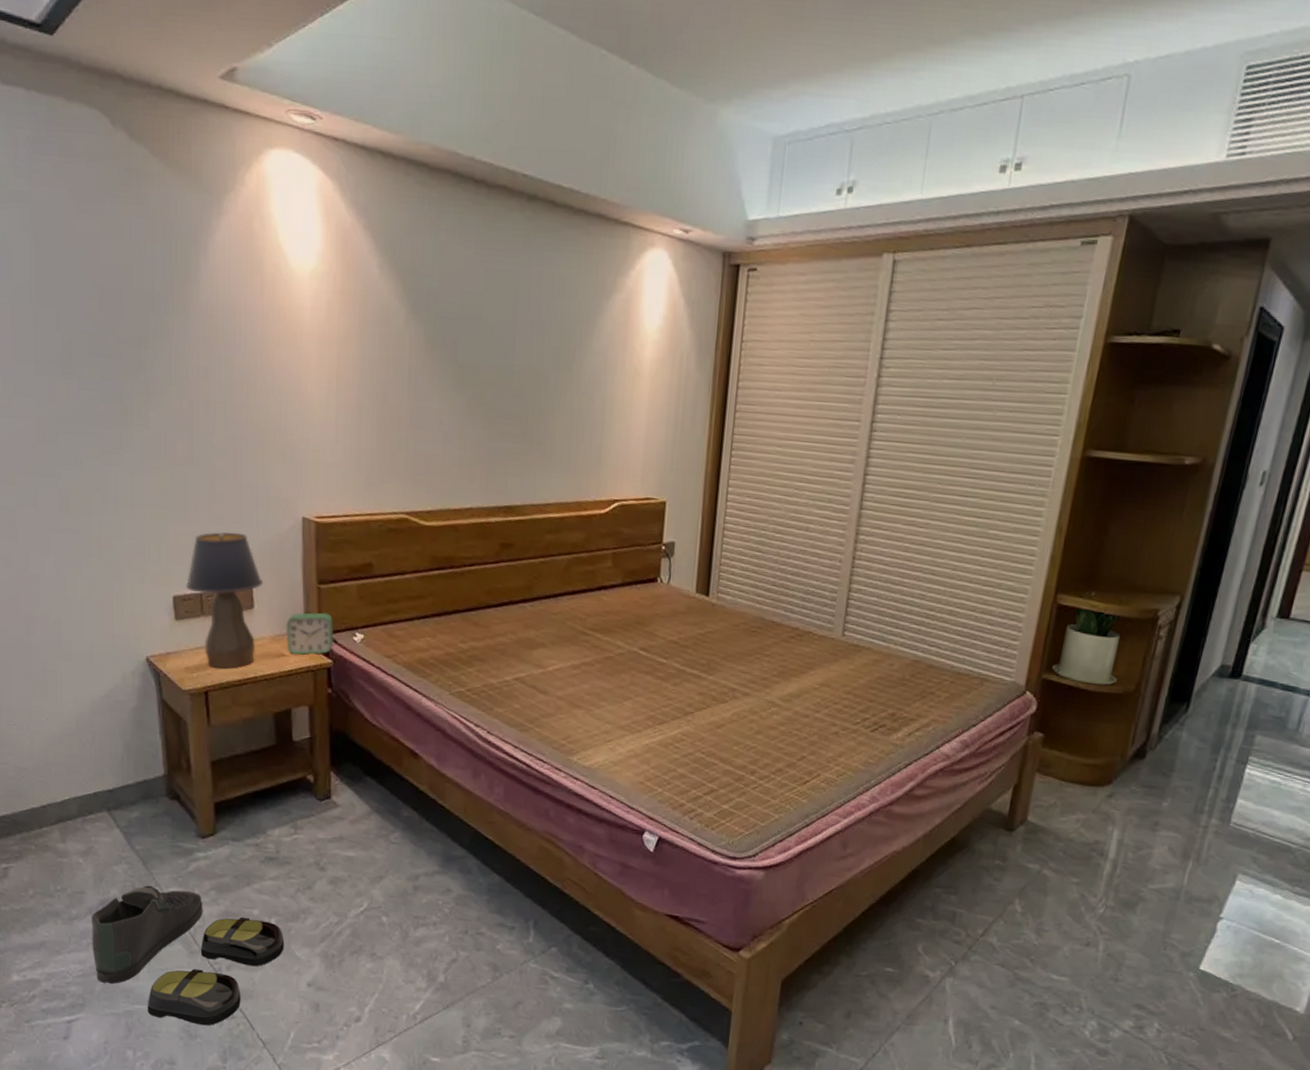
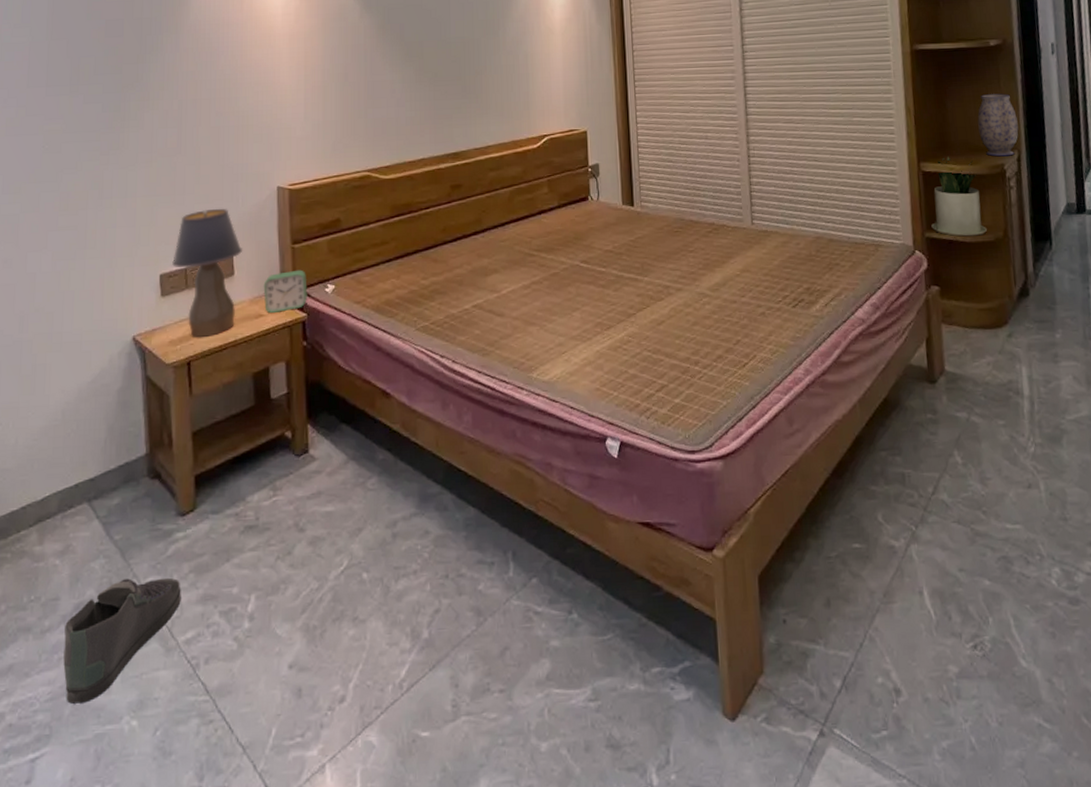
slippers: present [147,916,285,1026] -> none [118,598,265,738]
vase: none [1138,523,1192,602] -> present [977,93,1019,157]

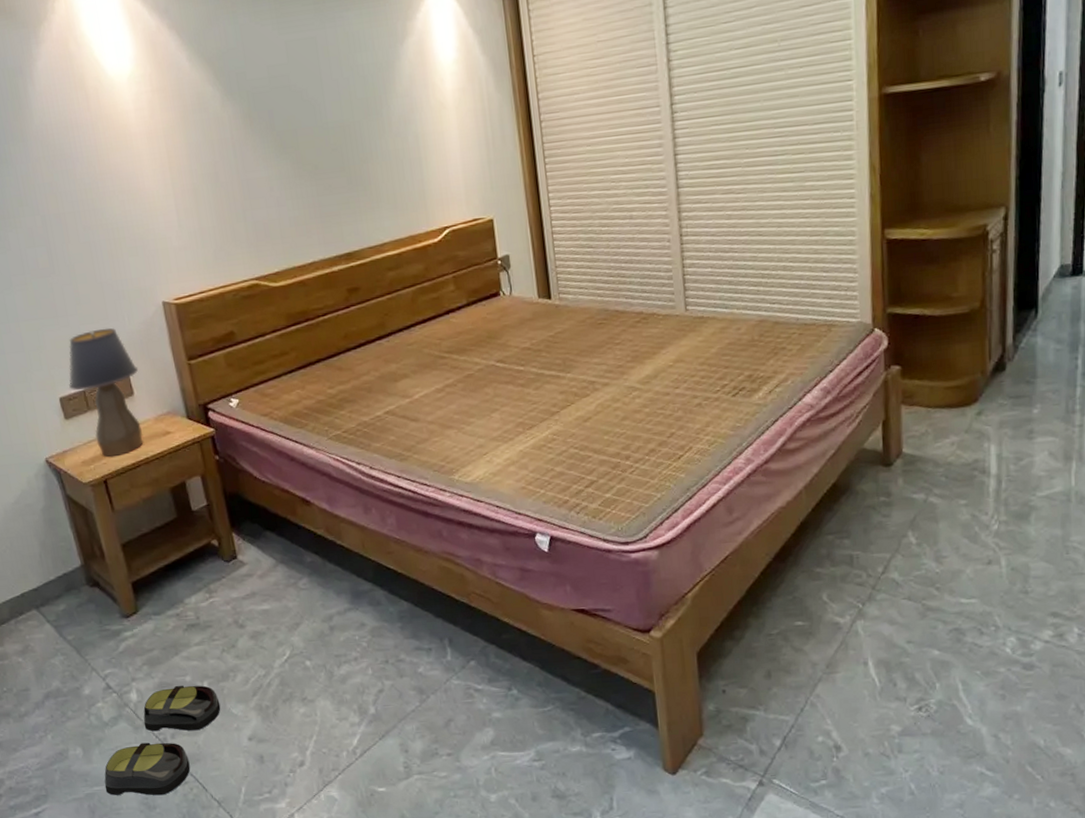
shoe: present [63,577,181,704] -> none [39,670,140,771]
slippers: none [118,598,265,738] -> present [104,685,221,796]
alarm clock: present [263,269,307,313] -> none [165,385,213,430]
planter: present [931,157,987,238] -> none [894,220,960,311]
vase: present [977,93,1019,157] -> none [958,139,1008,217]

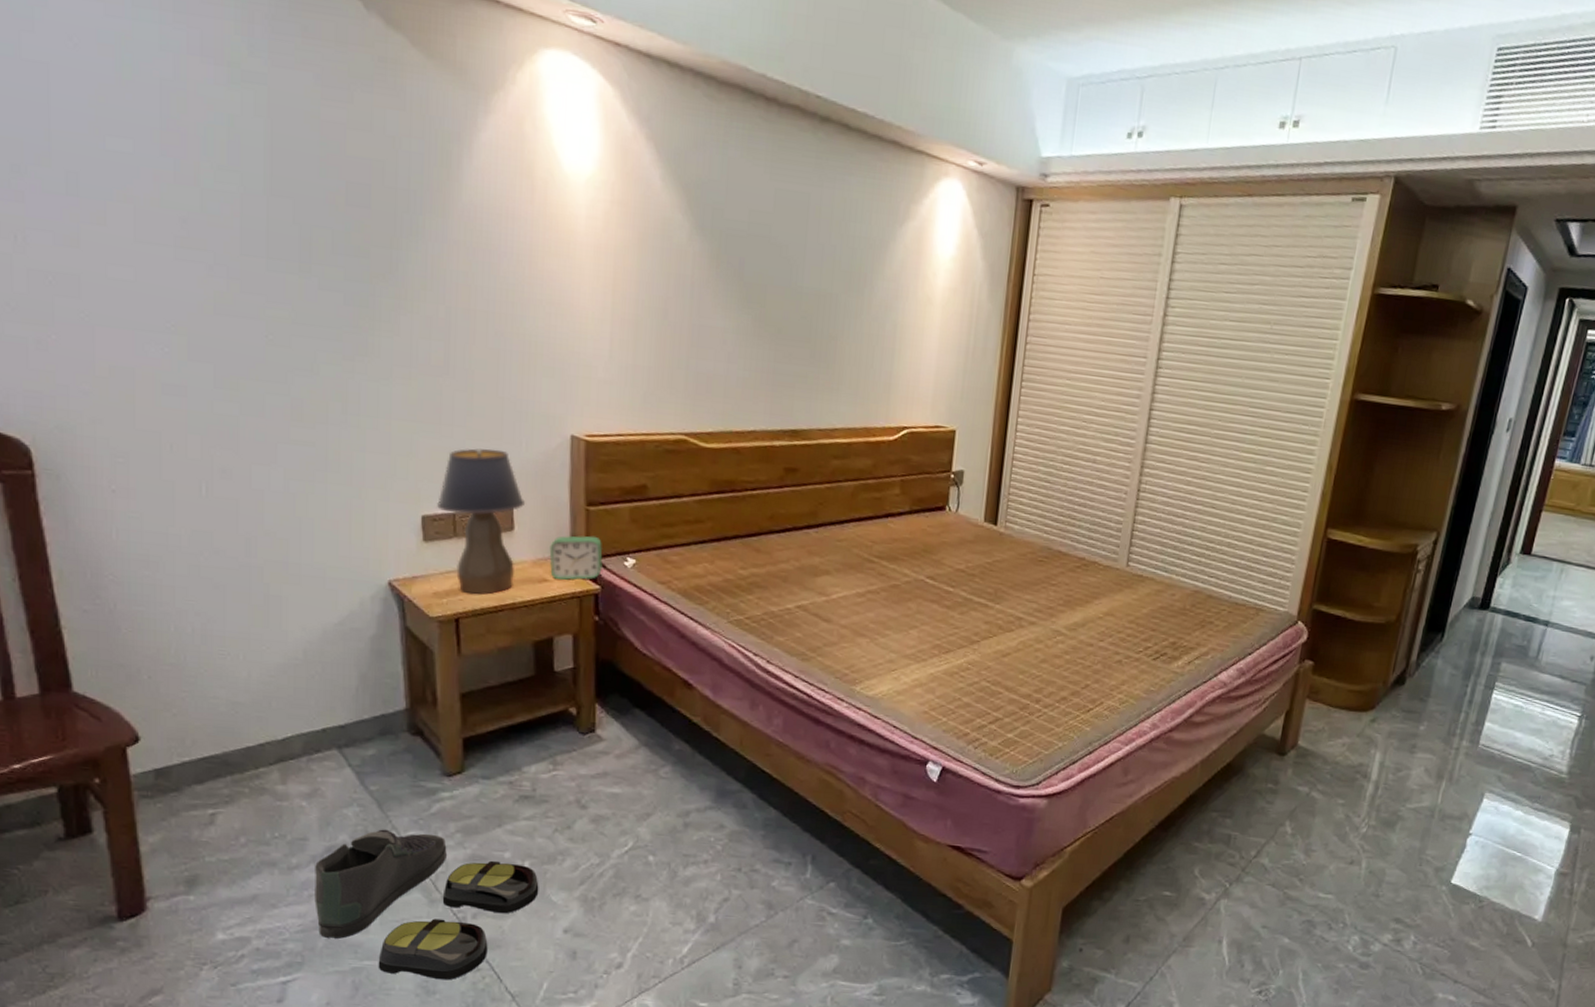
shoe: none [39,670,140,771] -> present [314,829,447,939]
alarm clock: none [165,385,213,430] -> present [549,535,603,580]

